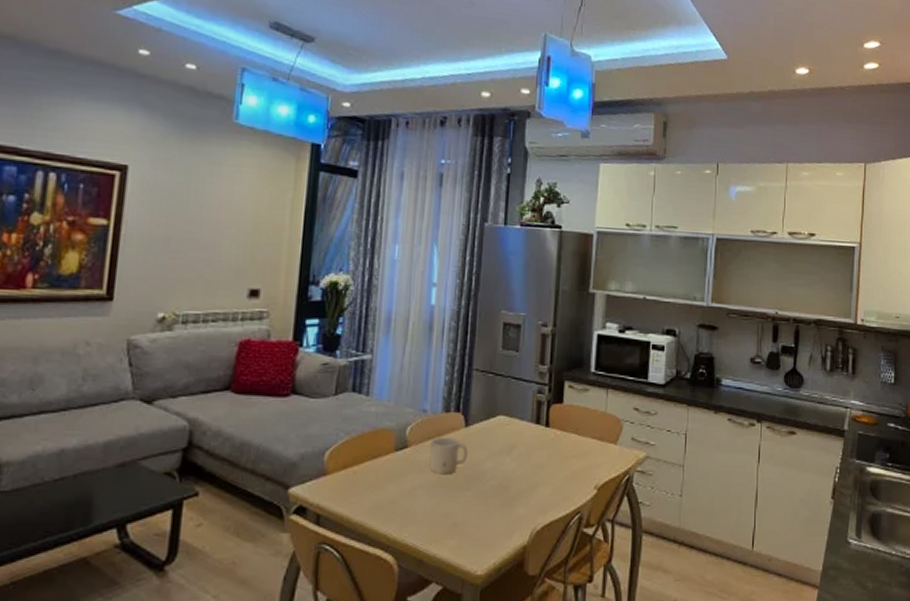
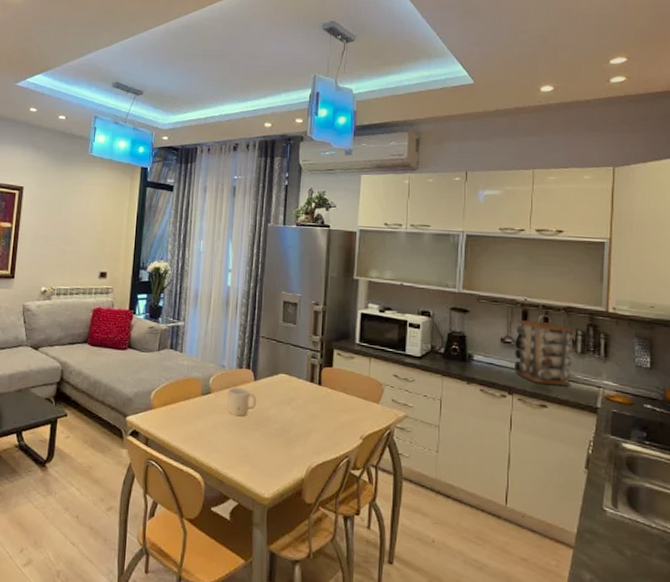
spice rack: none [764,329,823,409] -> present [515,314,574,386]

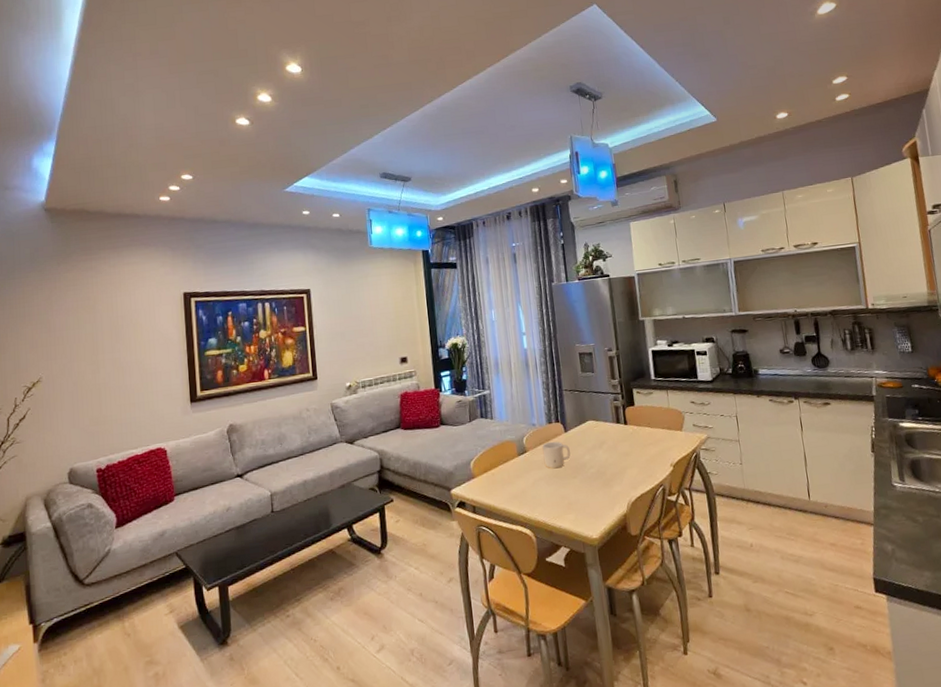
spice rack: present [515,314,574,386] -> none [791,321,848,385]

